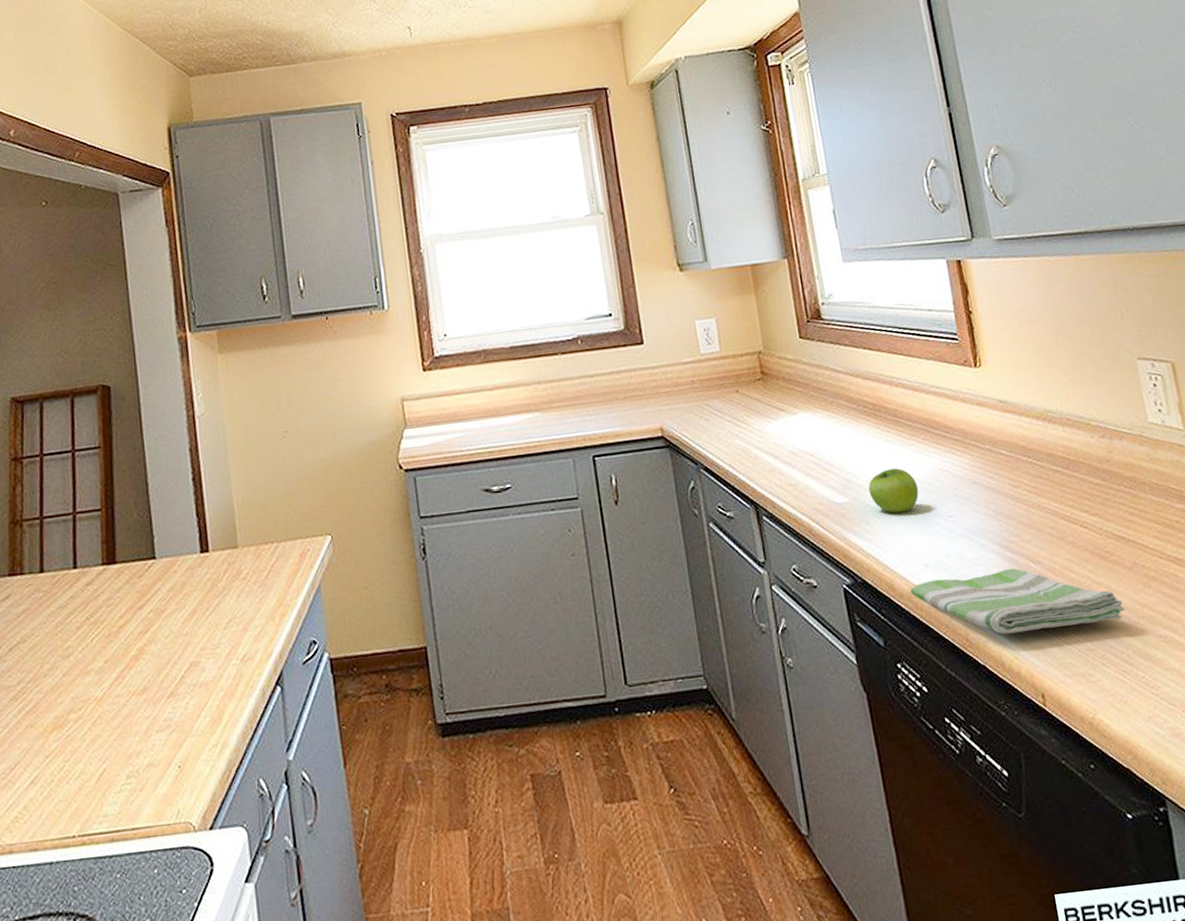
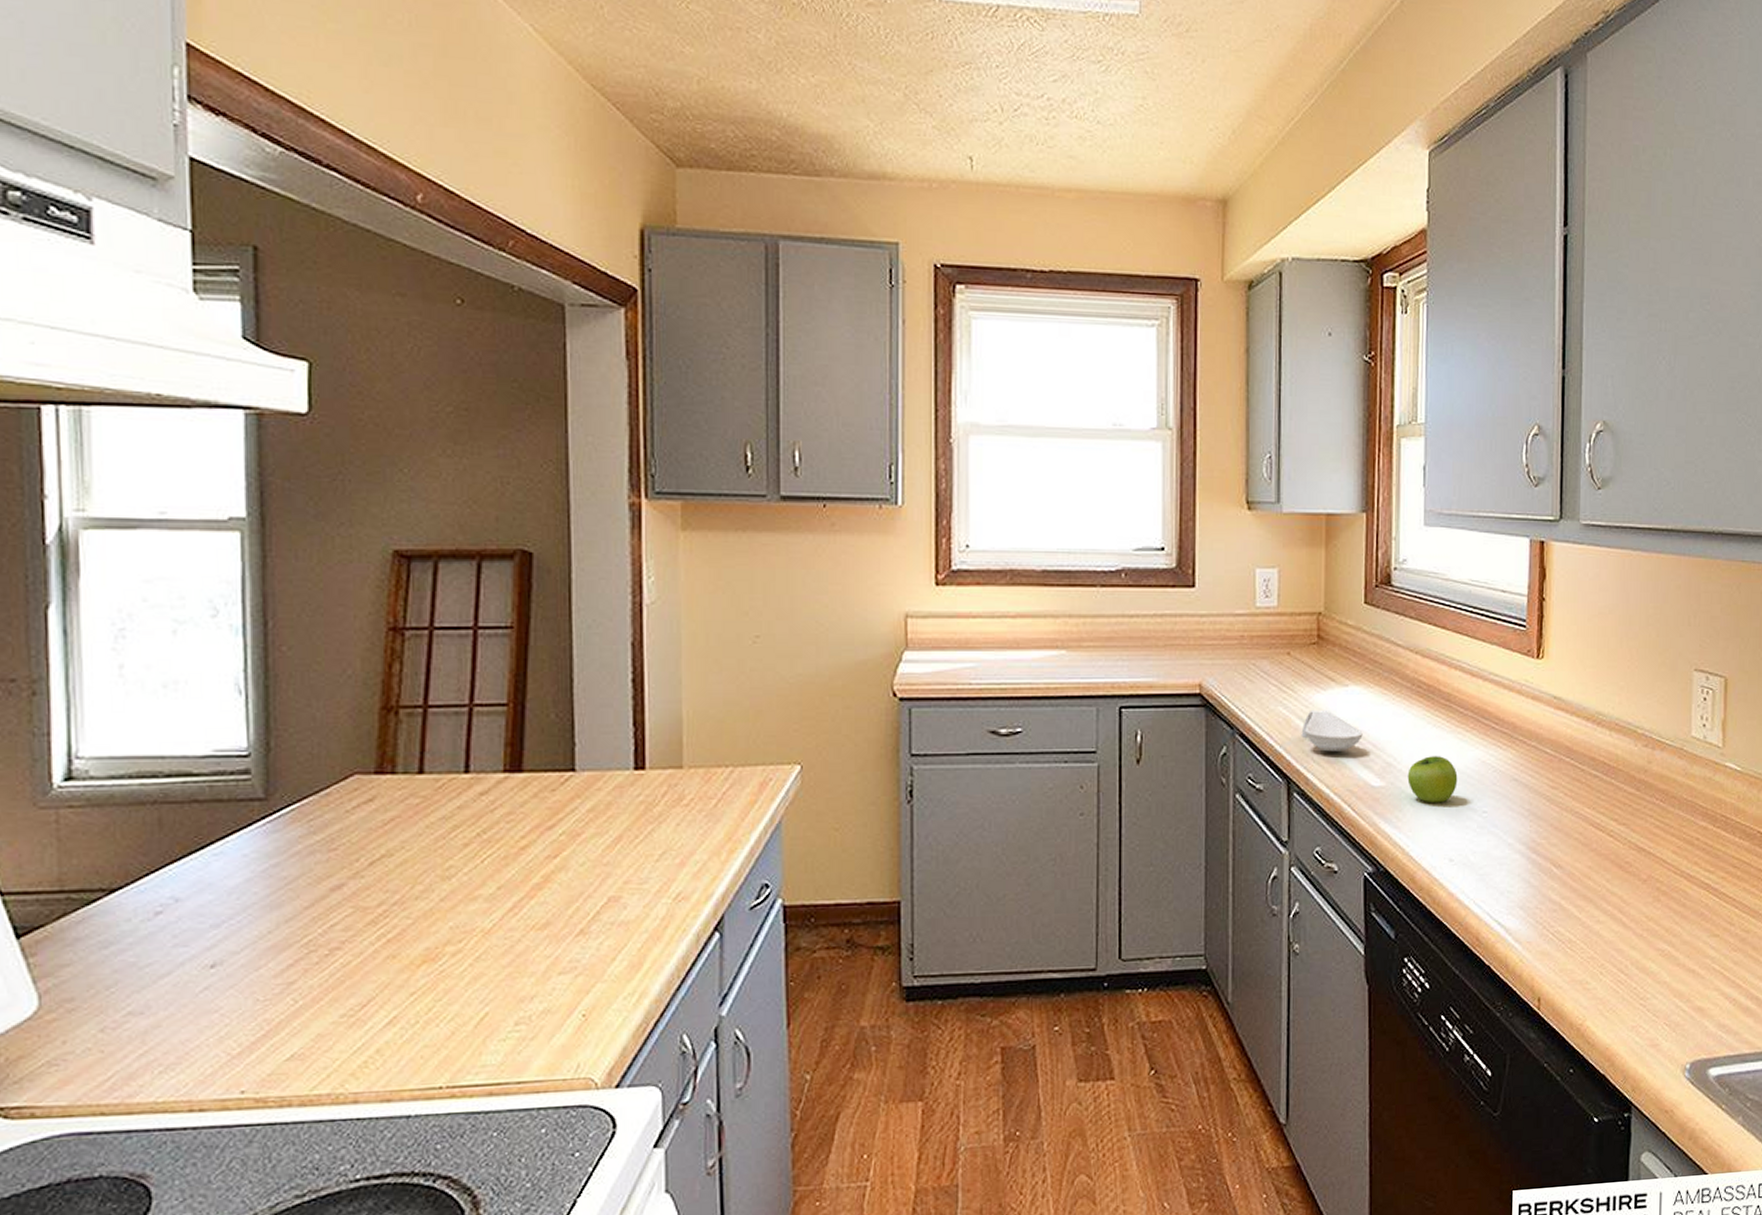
spoon rest: none [760,437,819,476] -> present [1301,709,1363,752]
dish towel: present [910,567,1125,635] -> none [1431,870,1632,936]

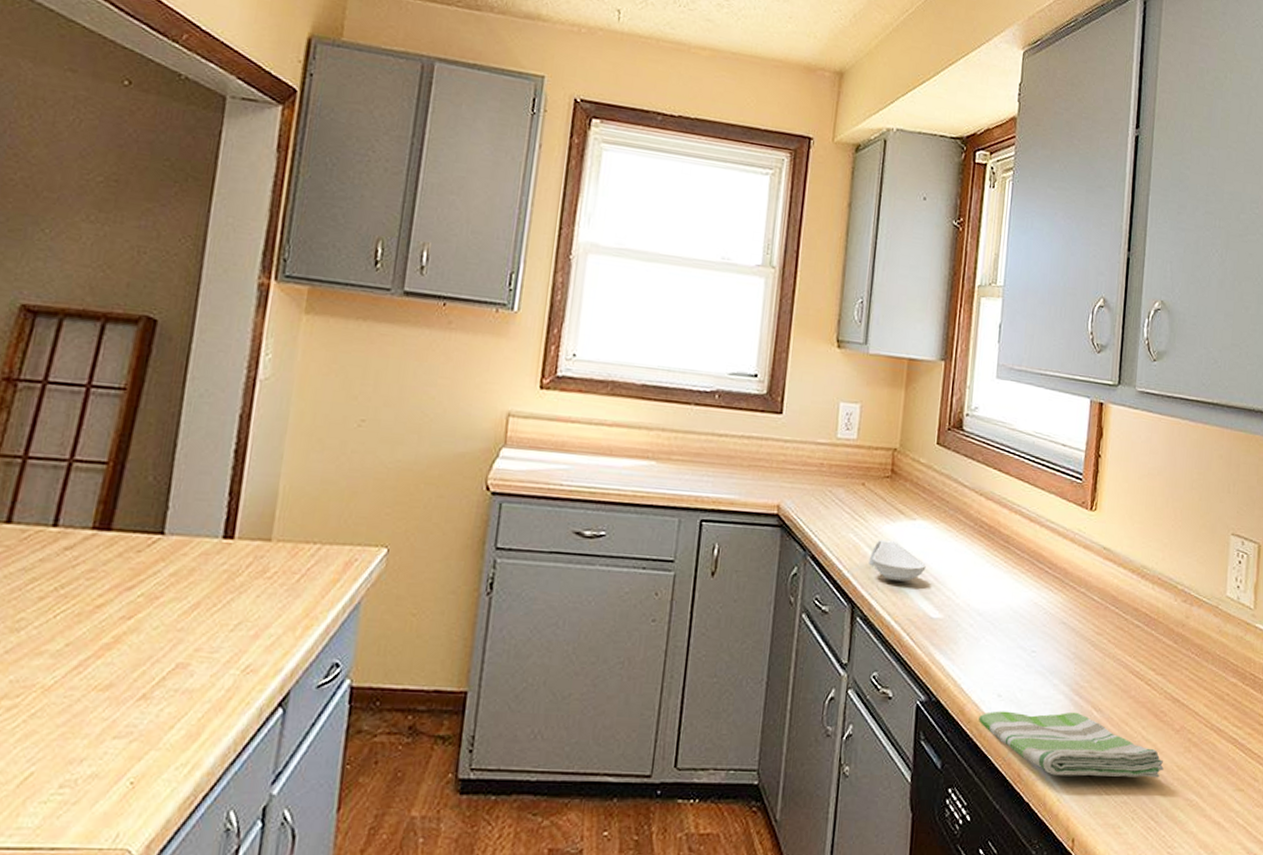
fruit: present [1407,756,1458,803] -> none [964,593,1011,640]
dish towel: none [1431,870,1632,936] -> present [979,711,1164,778]

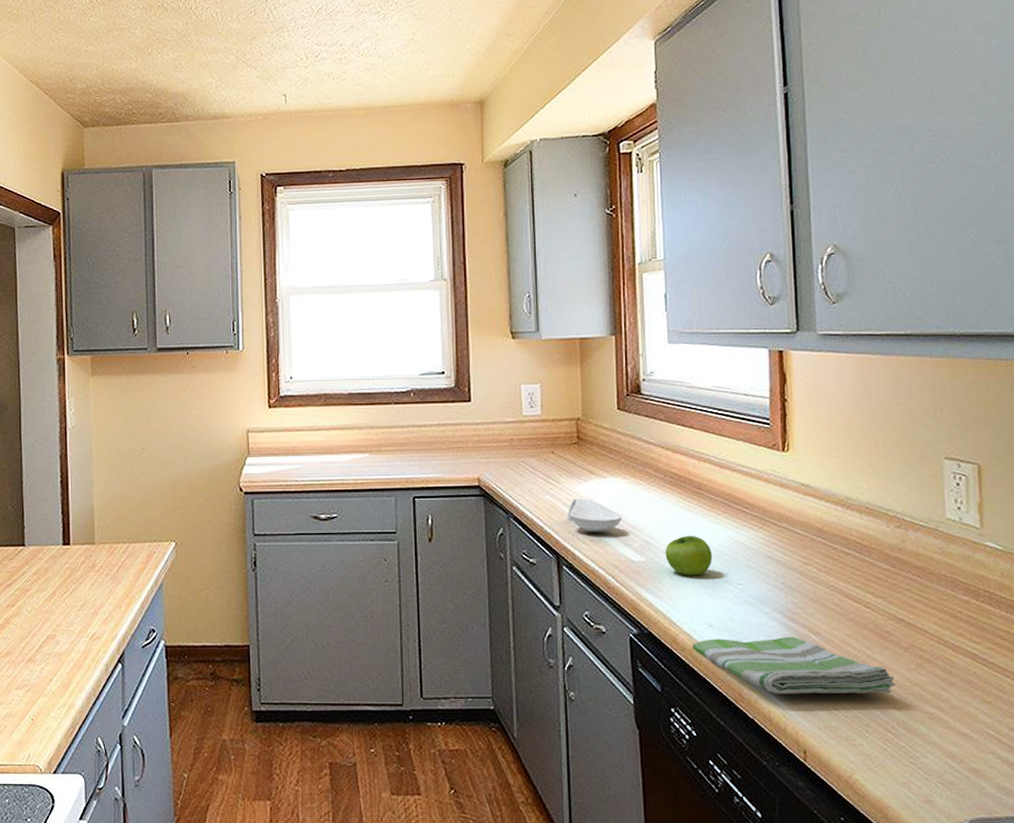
fruit: none [964,593,1011,640] -> present [665,536,713,576]

